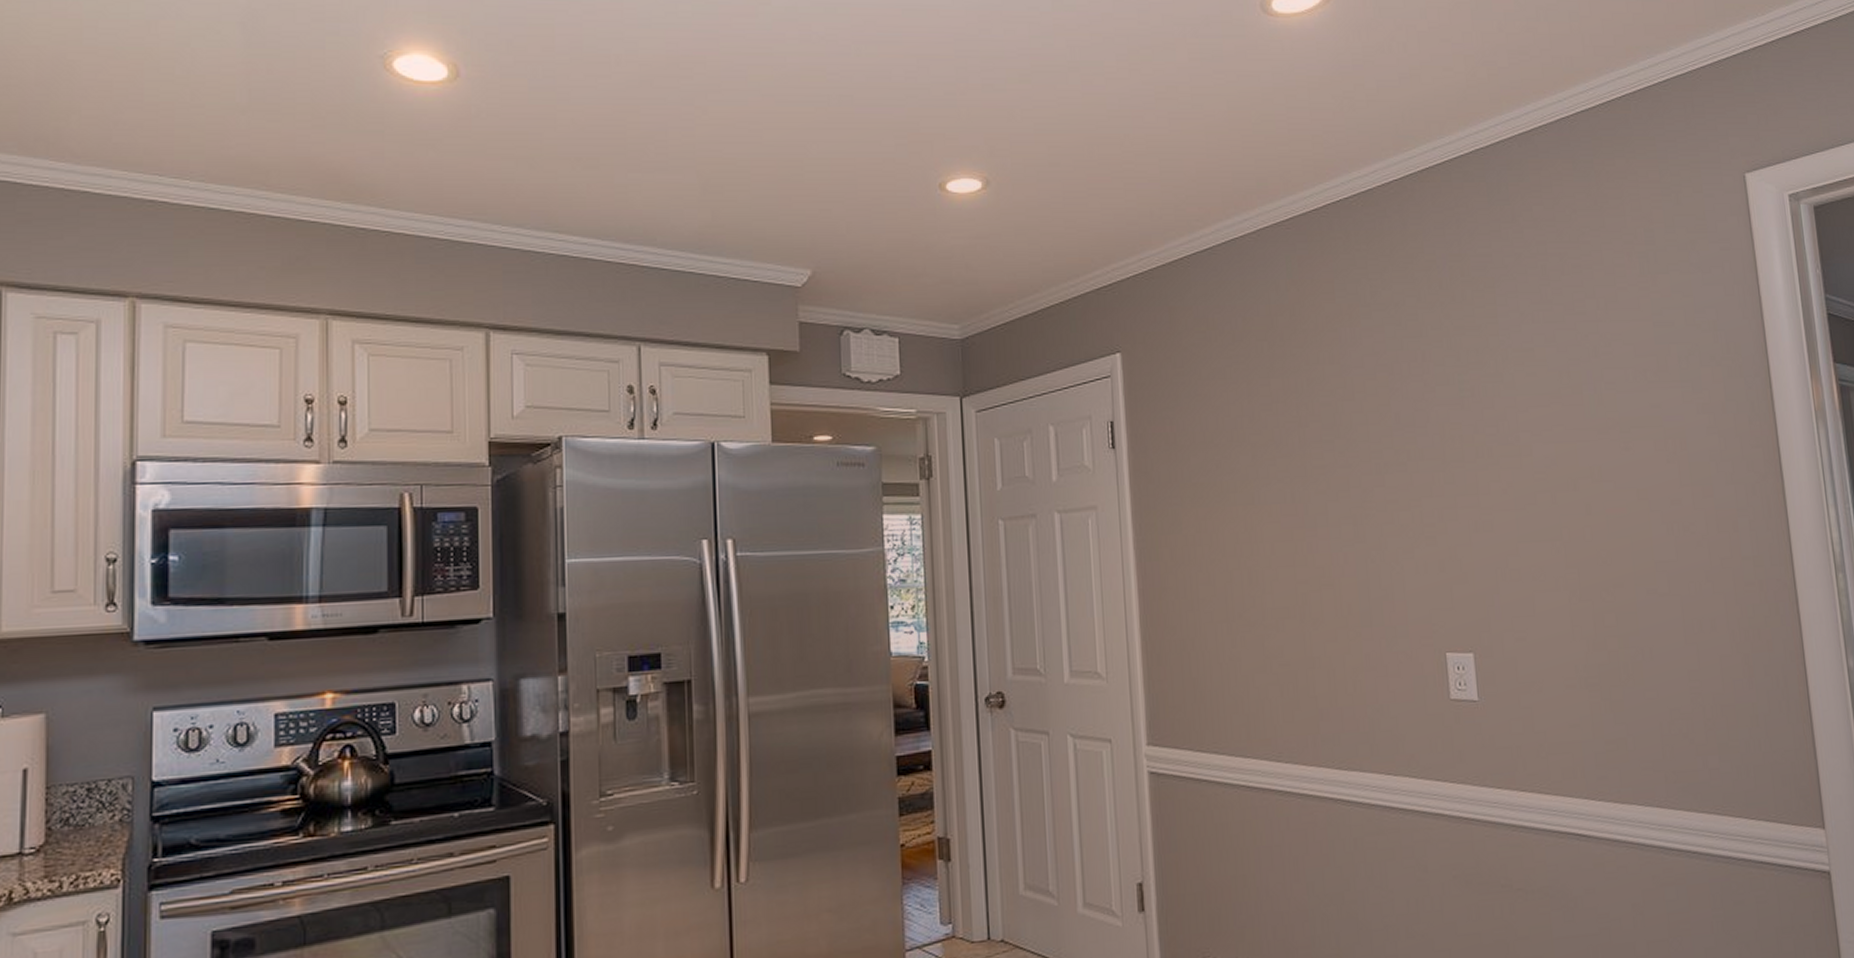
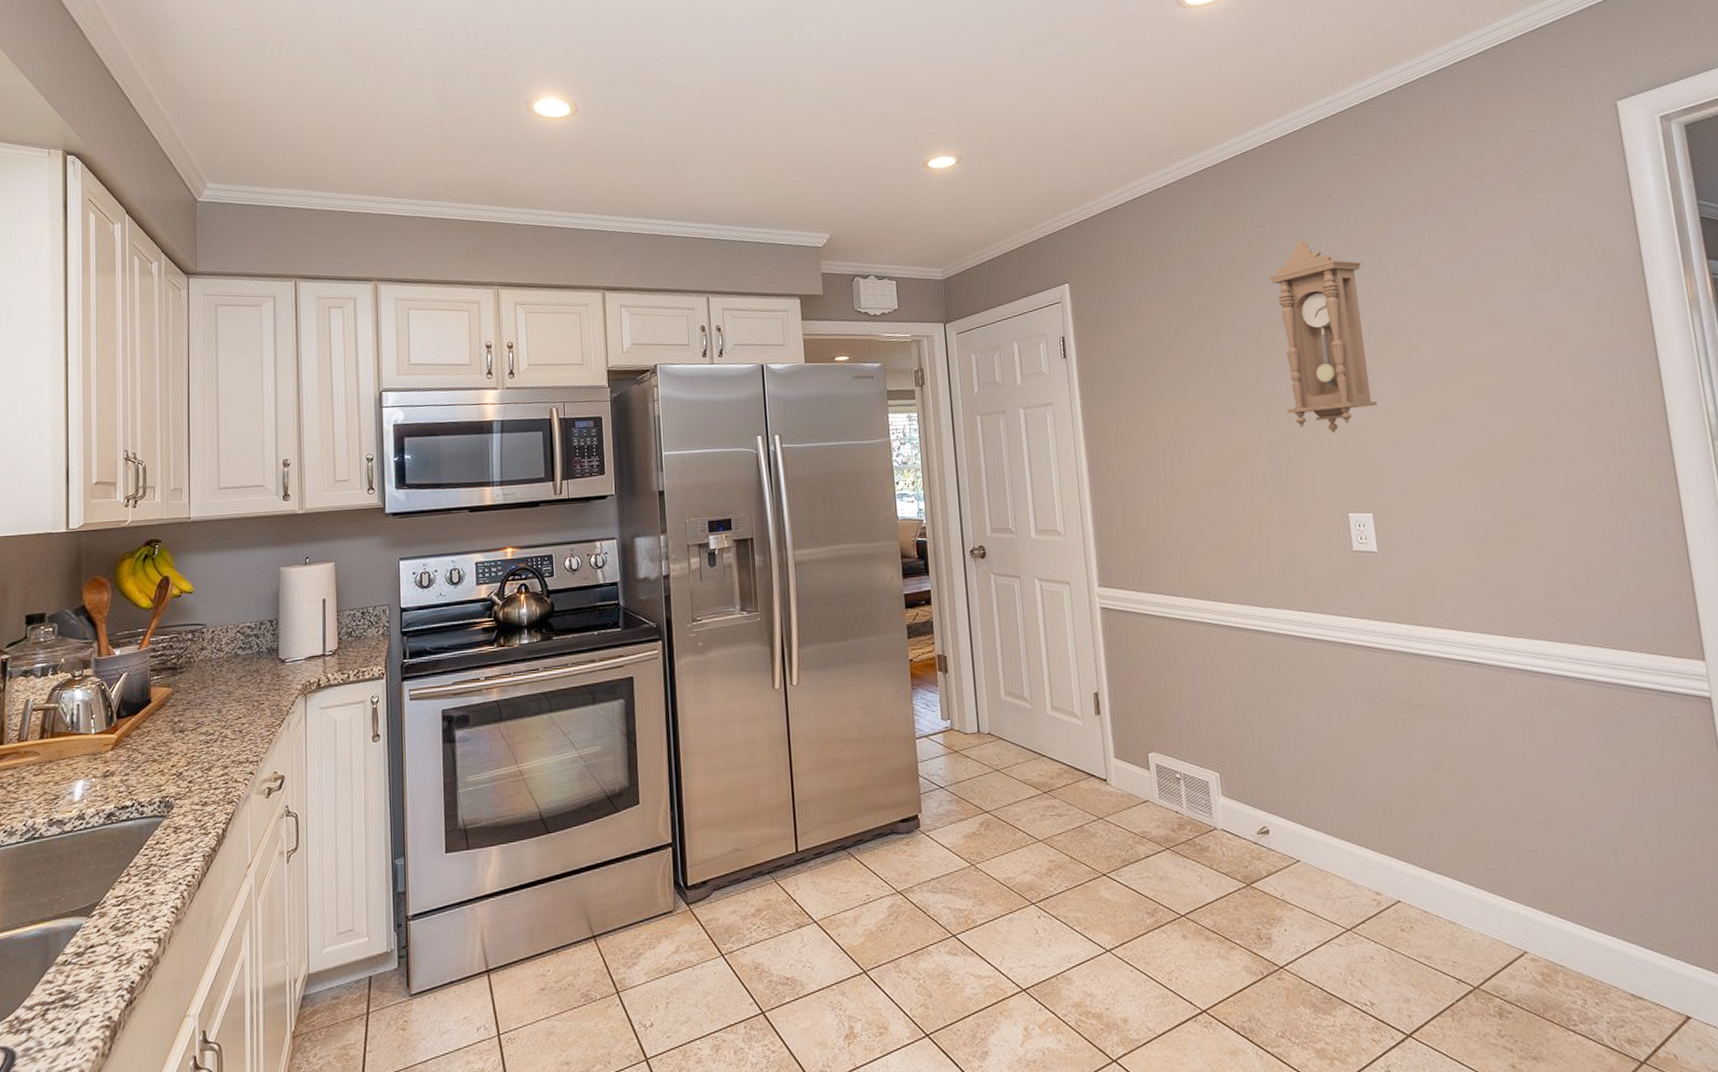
pendulum clock: none [1362,314,1481,554] -> present [1269,240,1377,434]

